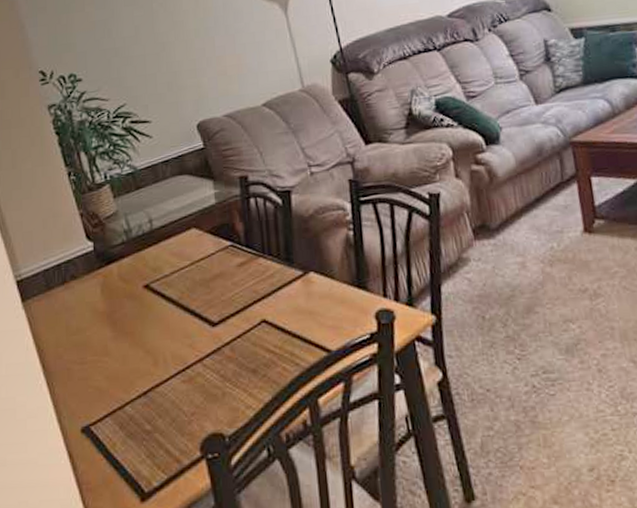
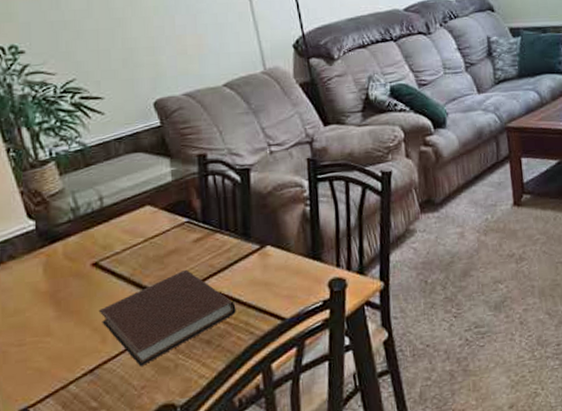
notebook: none [150,295,281,393] -> present [98,270,236,367]

